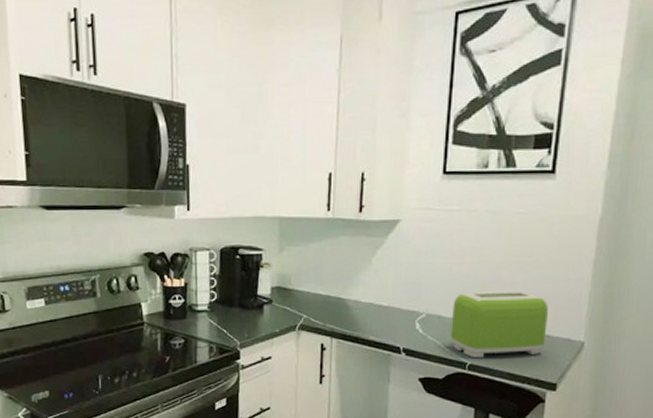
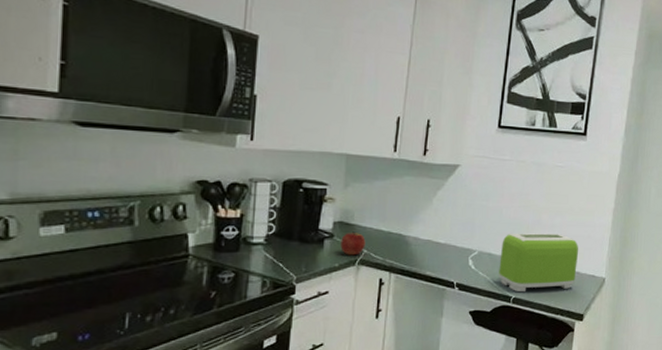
apple: none [280,296,304,321] -> present [340,231,366,256]

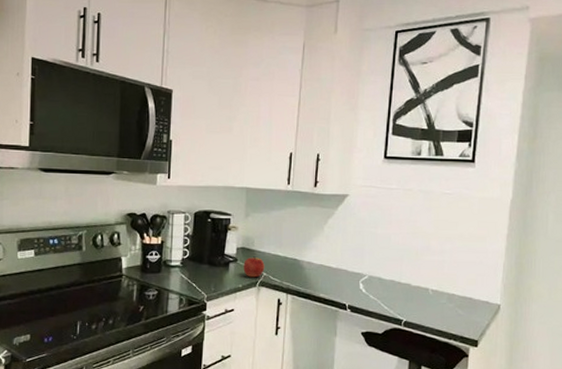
toaster: present [499,233,578,291] -> none [389,258,470,315]

